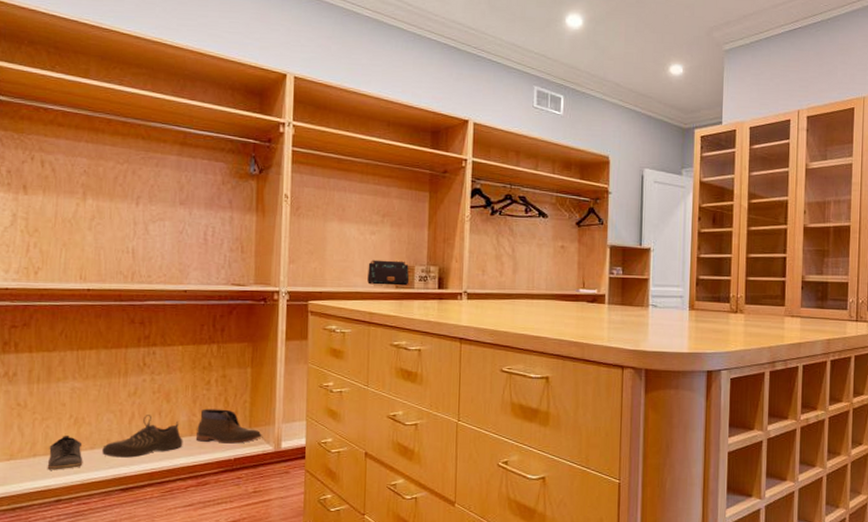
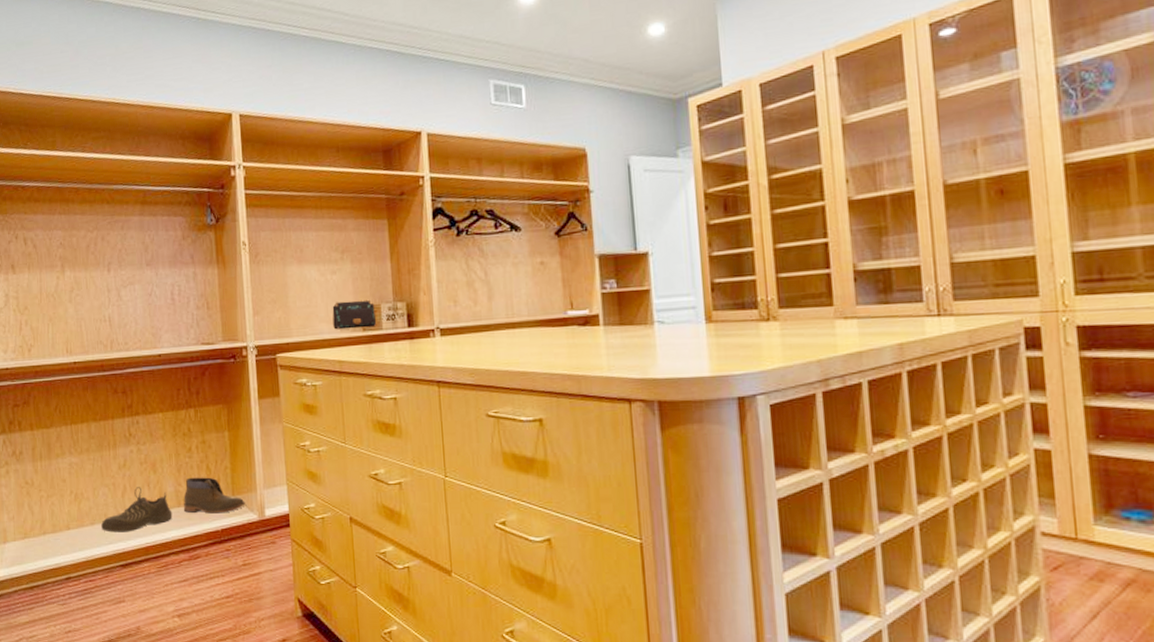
shoe: present [47,436,83,470] -> none [56,512,86,548]

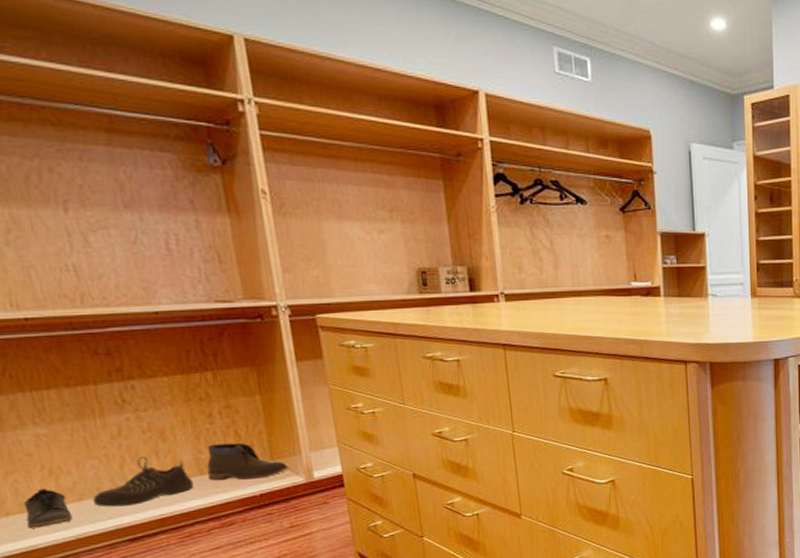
shoe: none [56,512,86,548] -> present [23,489,73,529]
handbag: present [332,299,377,330] -> none [381,262,435,292]

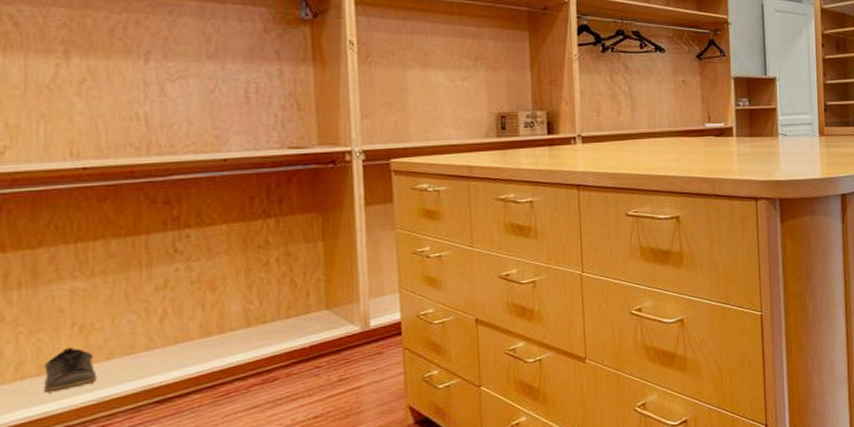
shoe: present [93,457,194,507] -> none [124,309,239,366]
boot: present [207,443,289,481] -> none [256,291,344,333]

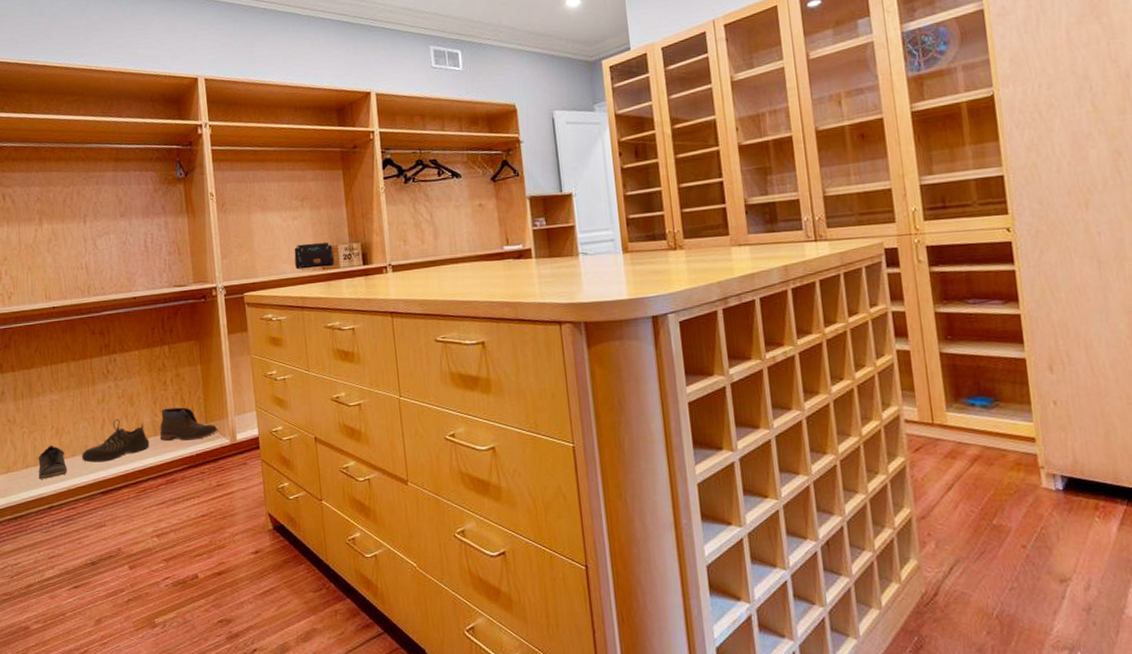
shoe: none [124,309,239,366] -> present [82,419,150,463]
boot: none [256,291,344,333] -> present [160,407,218,442]
handbag: none [461,107,513,136] -> present [294,241,335,270]

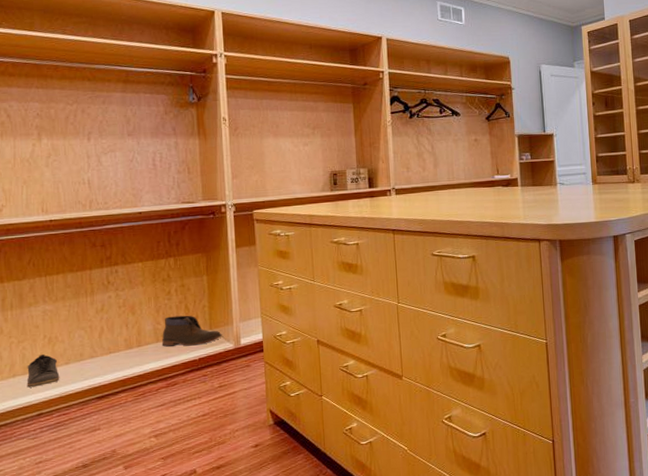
shoe: present [82,419,150,463] -> none [77,327,151,370]
handbag: present [294,241,335,270] -> none [304,166,343,190]

